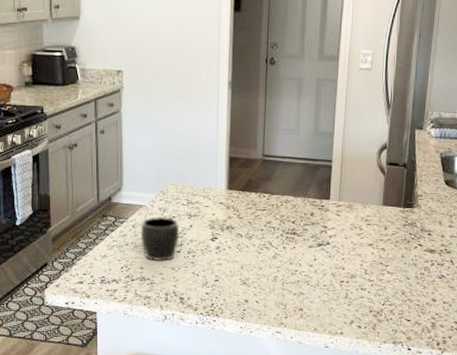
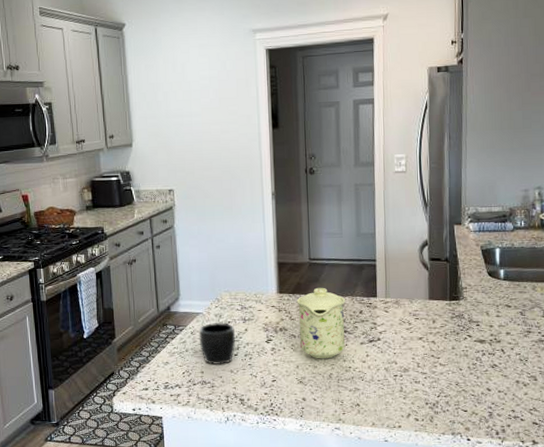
mug: none [246,186,297,261] -> present [296,287,345,359]

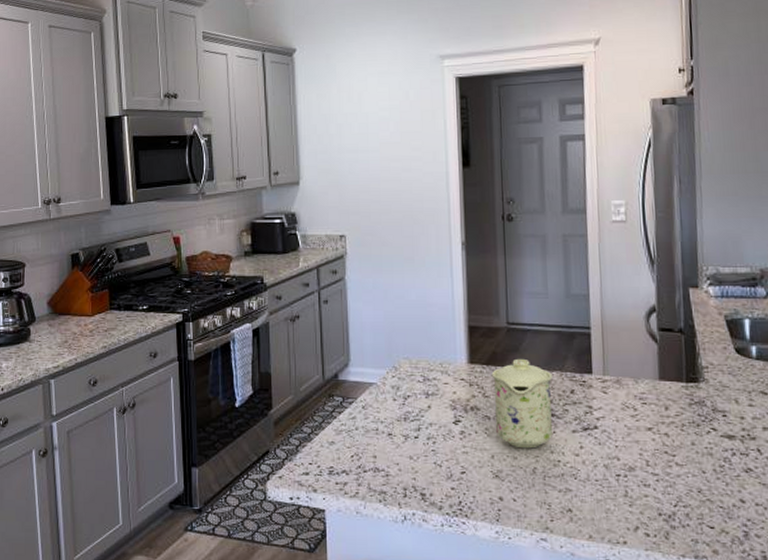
mug: present [199,322,236,366] -> none [371,395,417,449]

